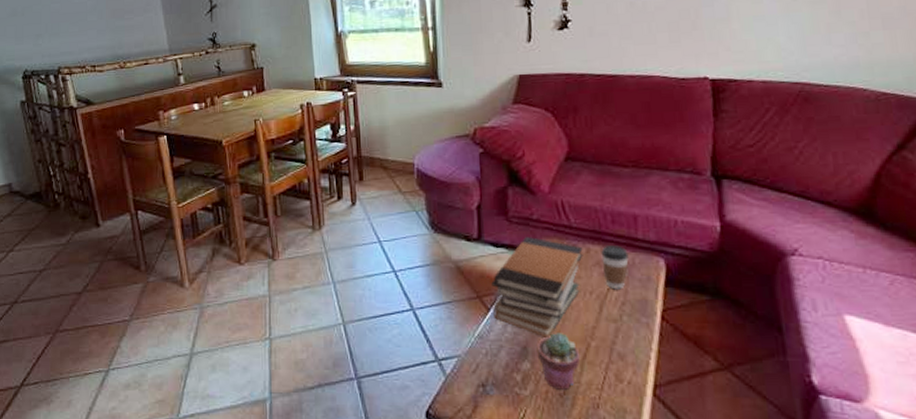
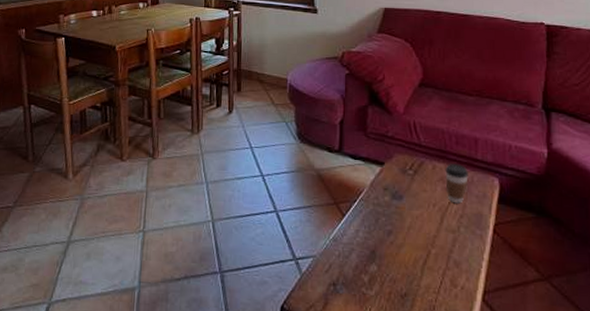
book stack: present [491,236,583,337] -> none [348,151,430,243]
potted succulent: present [536,333,581,390] -> none [384,239,422,292]

